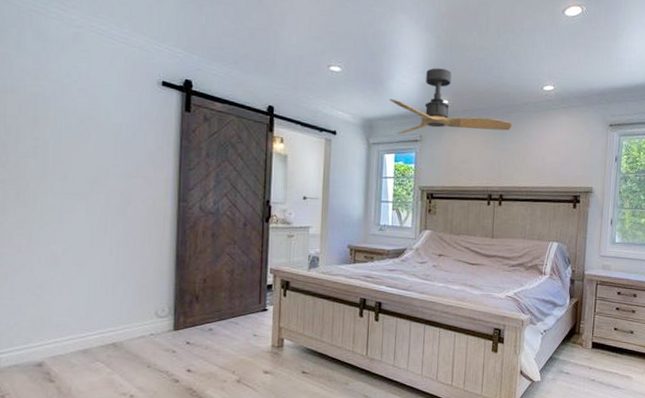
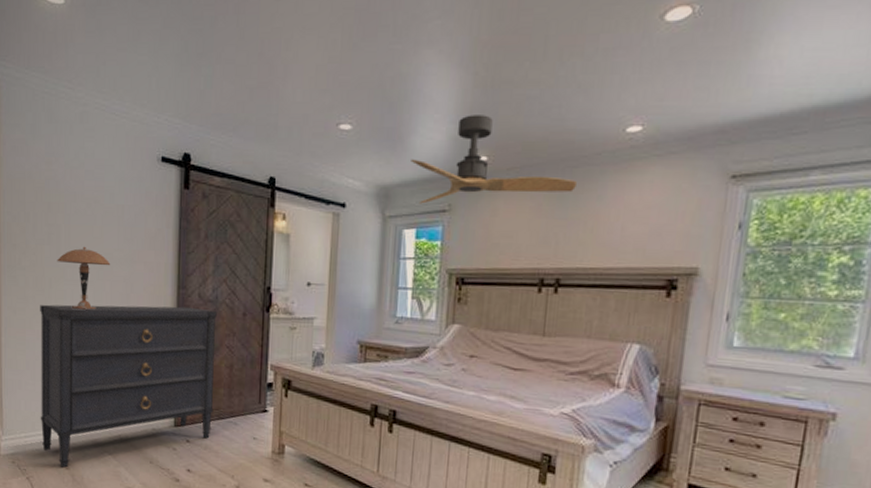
dresser: none [19,217,218,382] -> present [40,304,217,469]
table lamp: none [43,160,106,222] -> present [57,246,111,310]

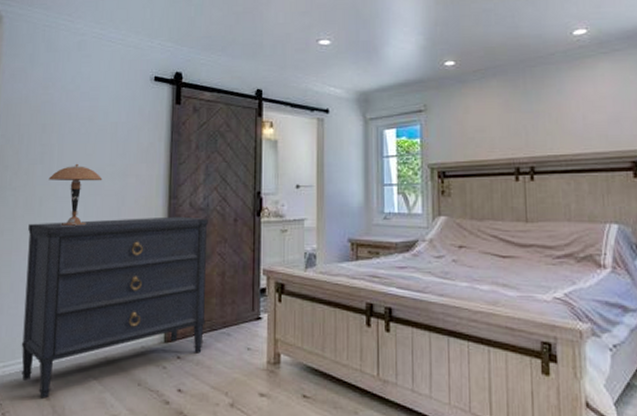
ceiling fan: present [411,115,576,204] -> none [386,26,537,106]

